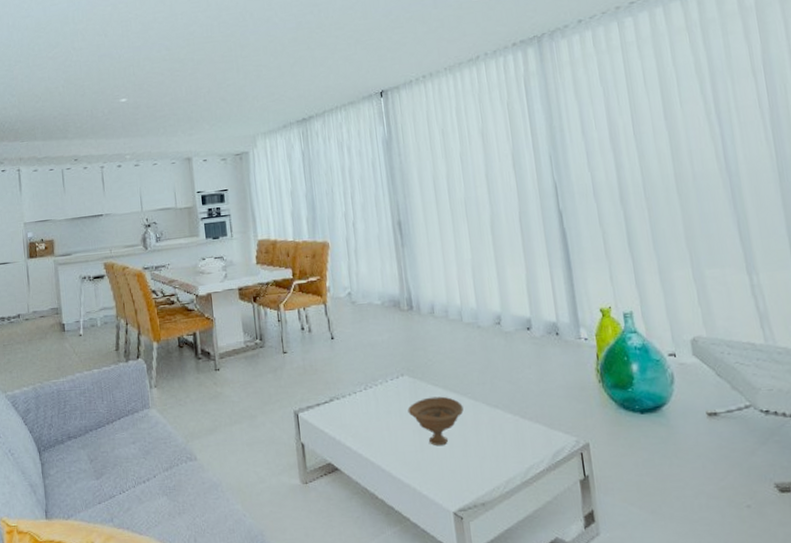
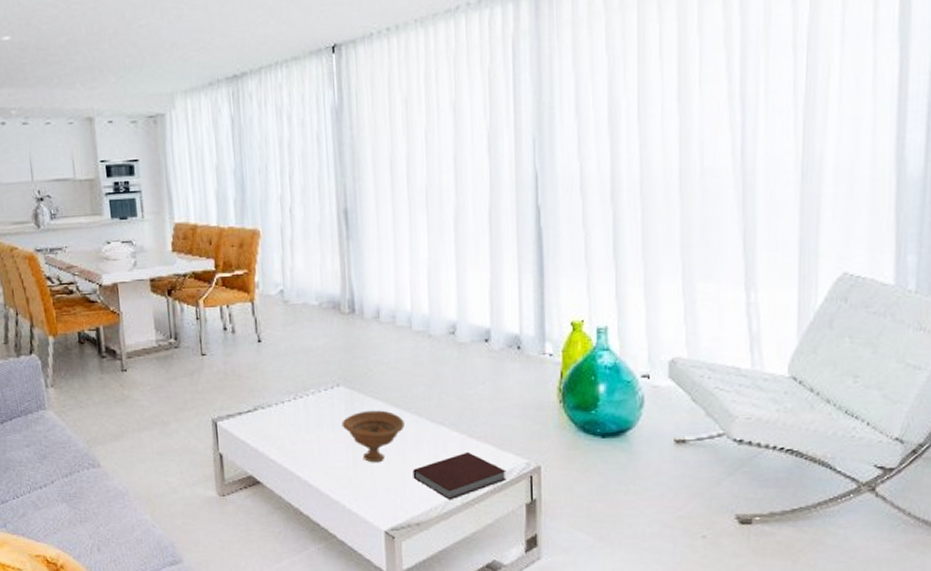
notebook: none [474,432,560,480] -> present [412,451,507,500]

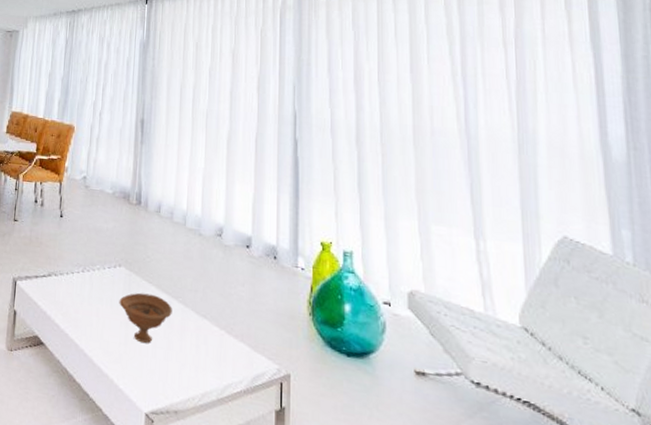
notebook: present [412,451,507,500] -> none [175,347,259,393]

